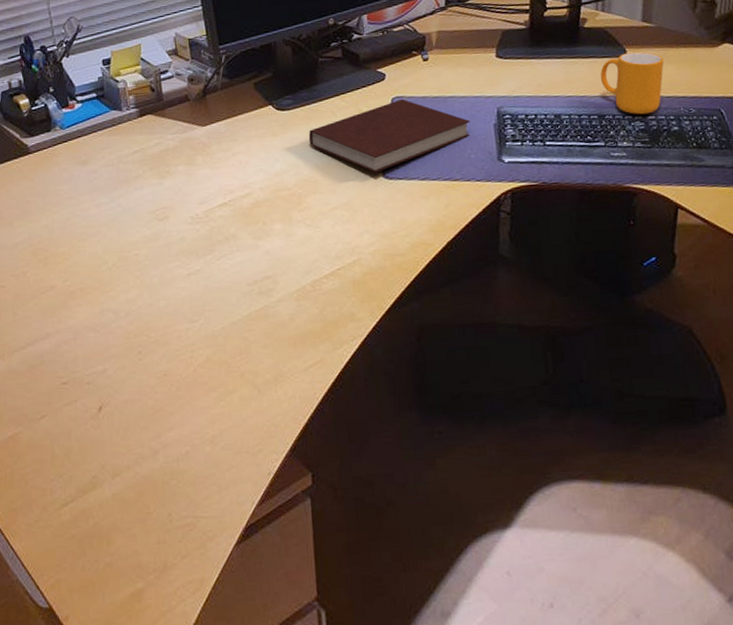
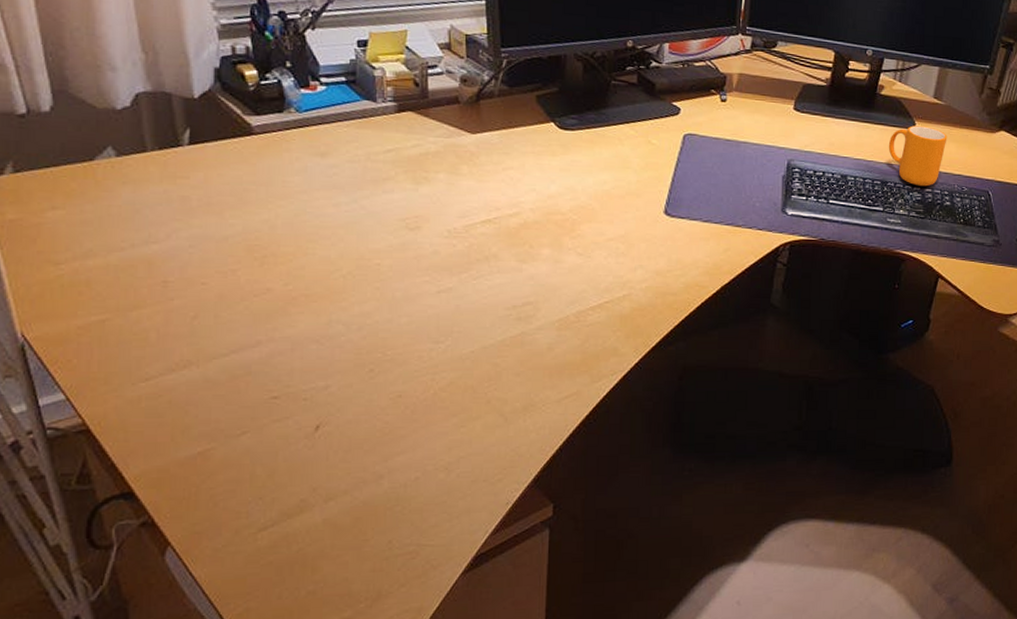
notebook: present [308,99,470,173] -> none [590,137,760,209]

